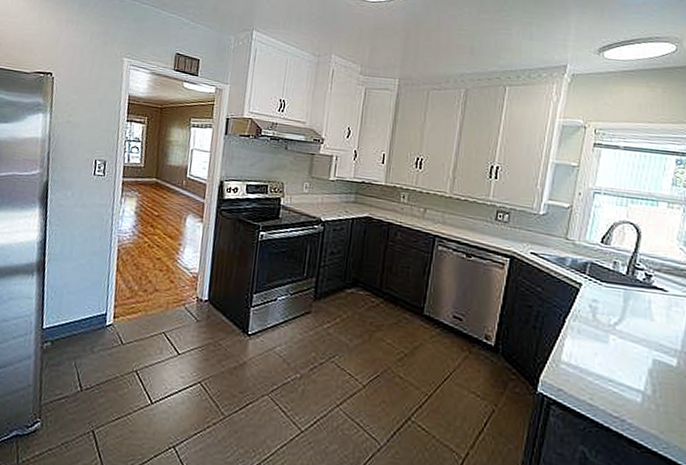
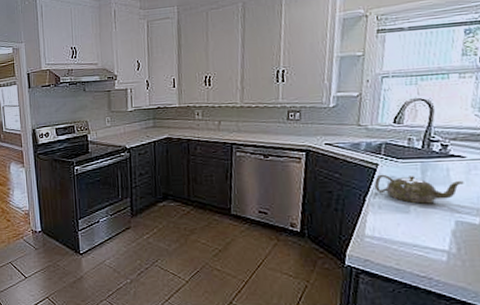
teapot: none [575,295,664,336] -> present [374,174,464,204]

